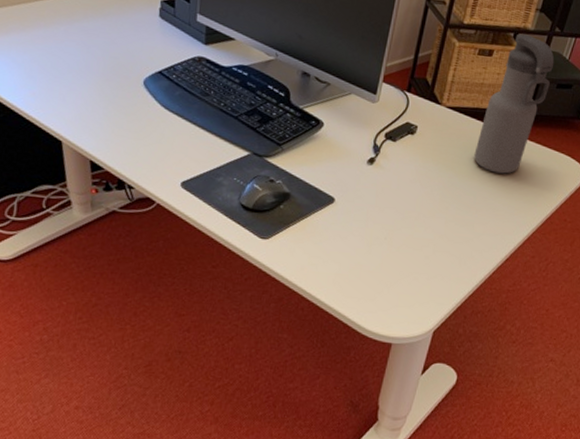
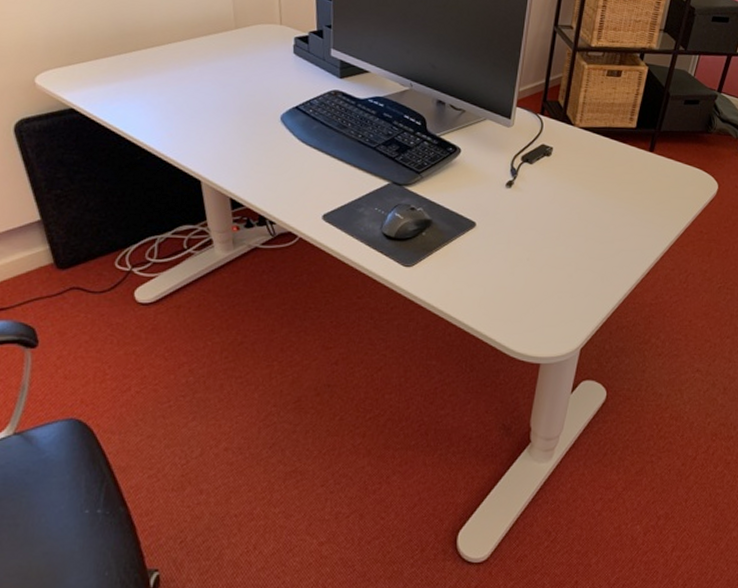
water bottle: present [474,33,555,174] -> none [609,53,681,190]

